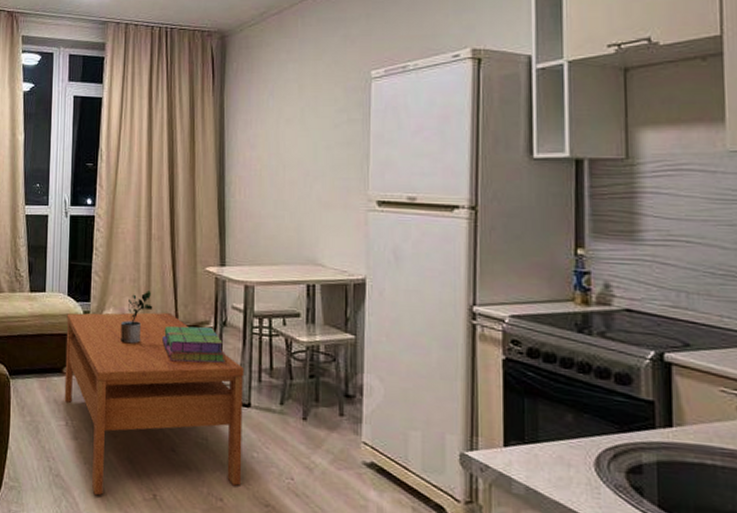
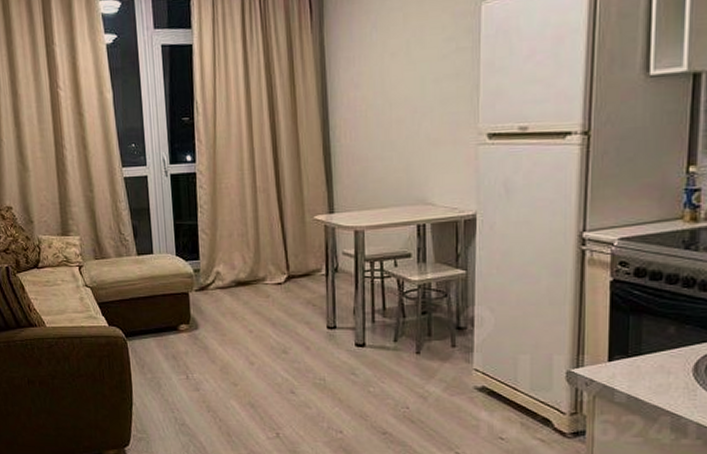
coffee table: present [64,312,245,496] -> none [177,265,360,439]
potted plant: present [121,290,153,344] -> none [232,244,264,297]
stack of books: present [162,326,225,363] -> none [275,275,339,311]

